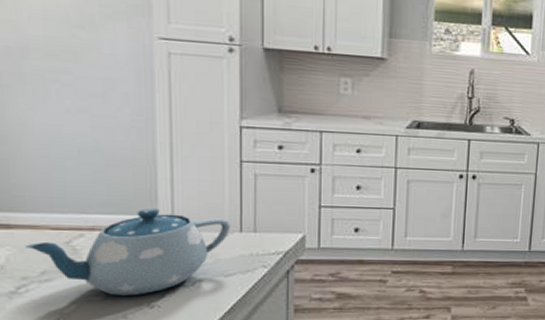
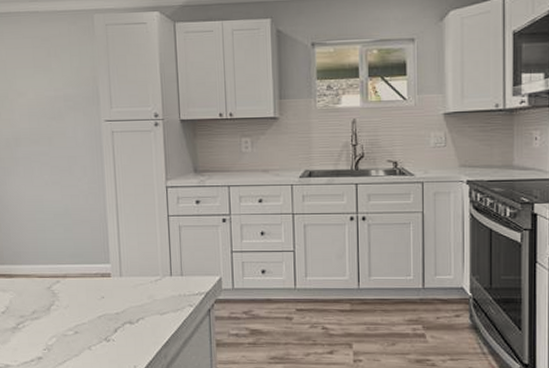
teapot: present [25,209,230,297] -> none [22,259,163,332]

